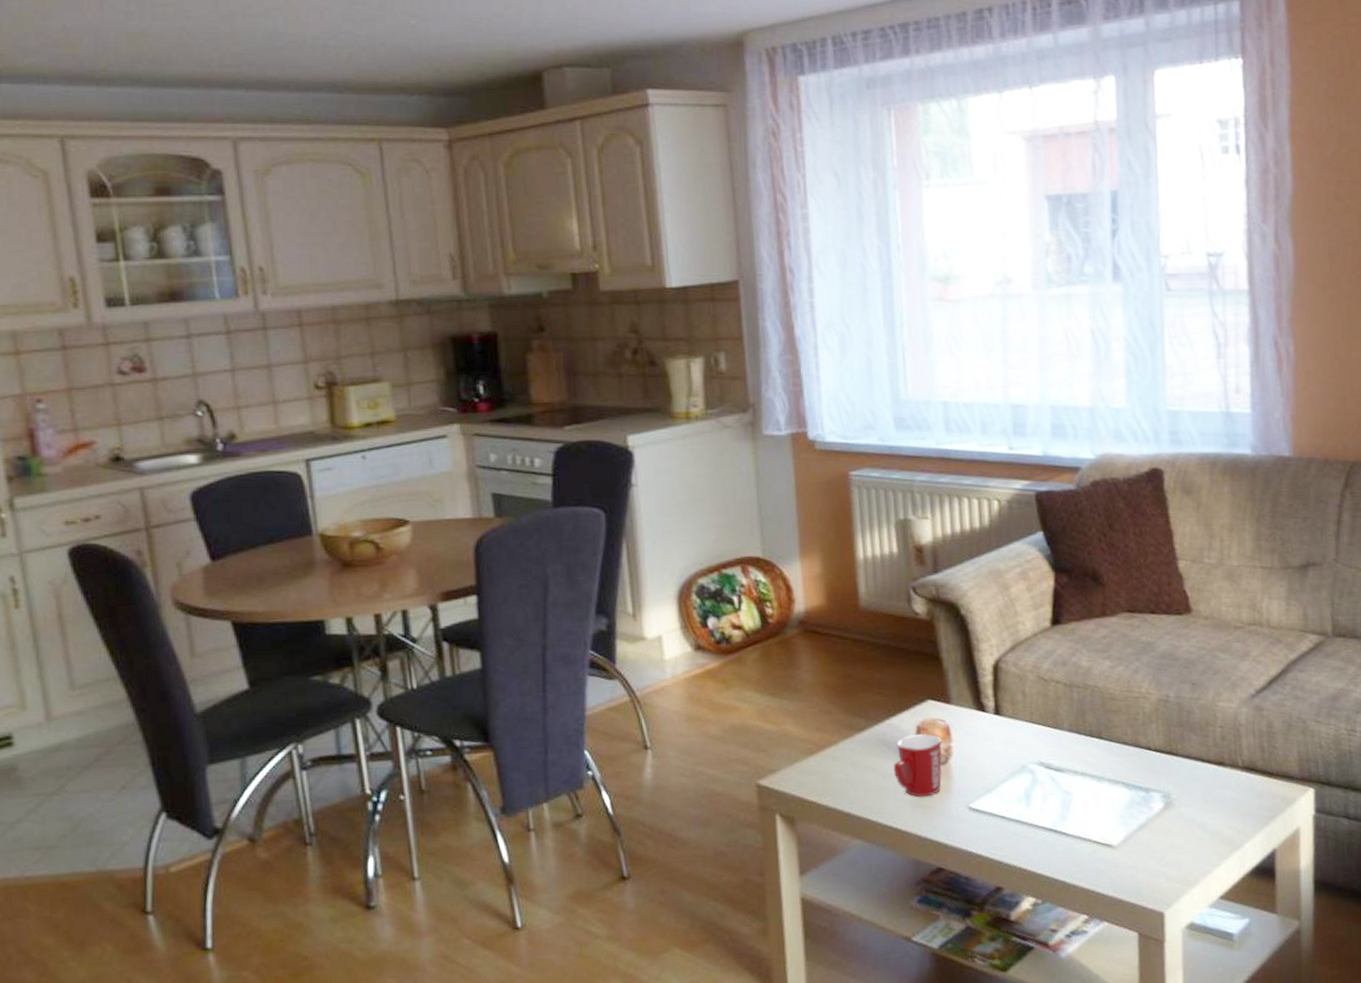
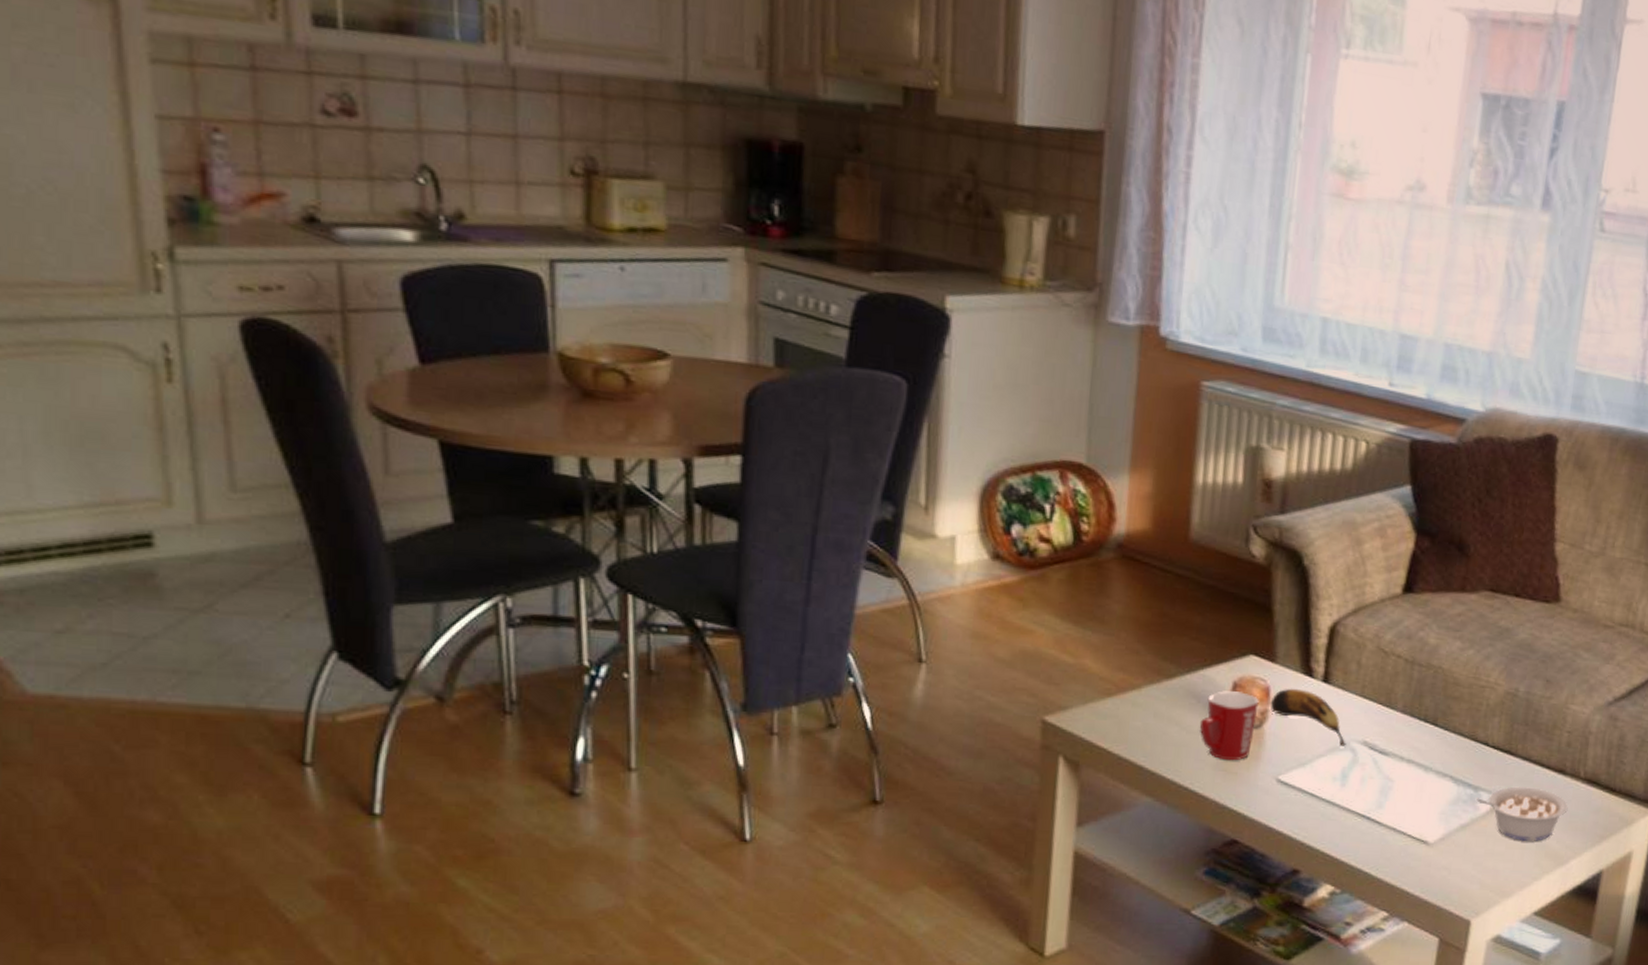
banana: none [951,724,1024,770] -> present [1270,688,1346,746]
legume: none [1148,782,1233,833] -> present [1475,786,1568,842]

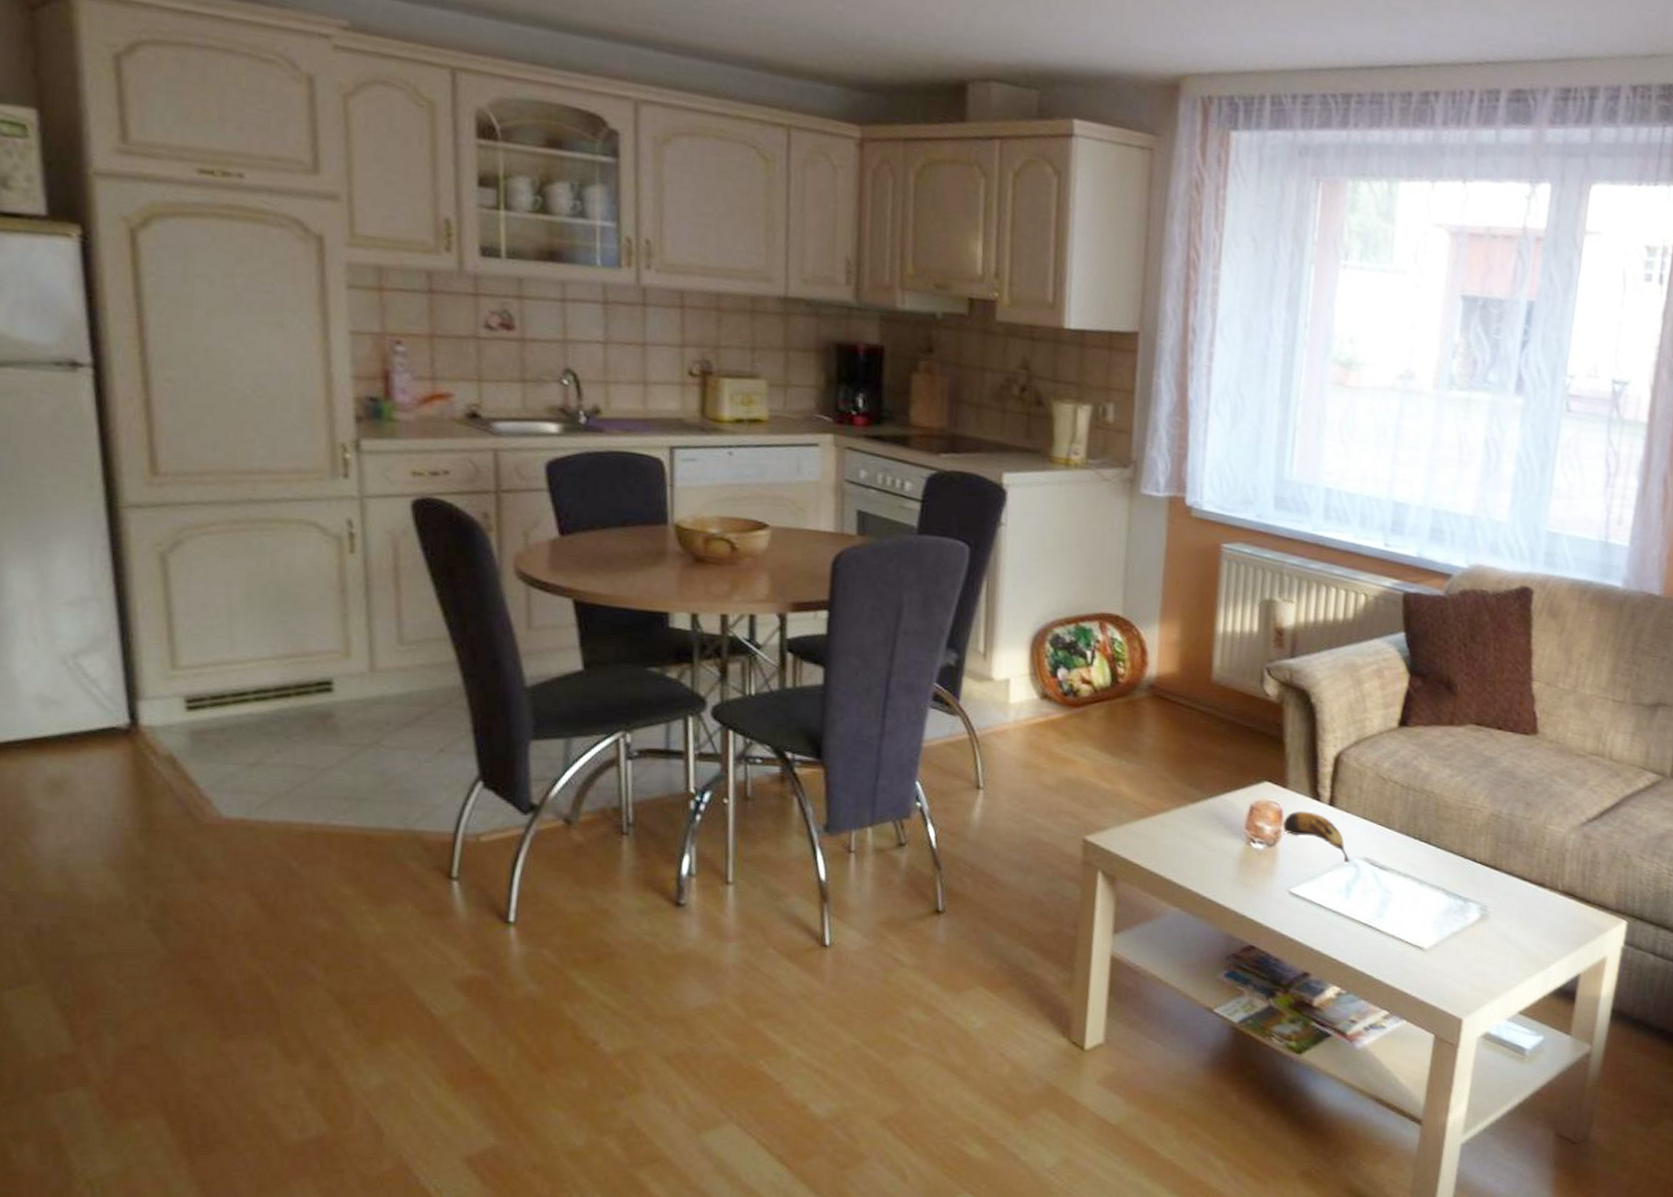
mug: present [1199,691,1259,761] -> none [1220,813,1273,875]
legume: present [1475,786,1568,842] -> none [1465,898,1548,949]

